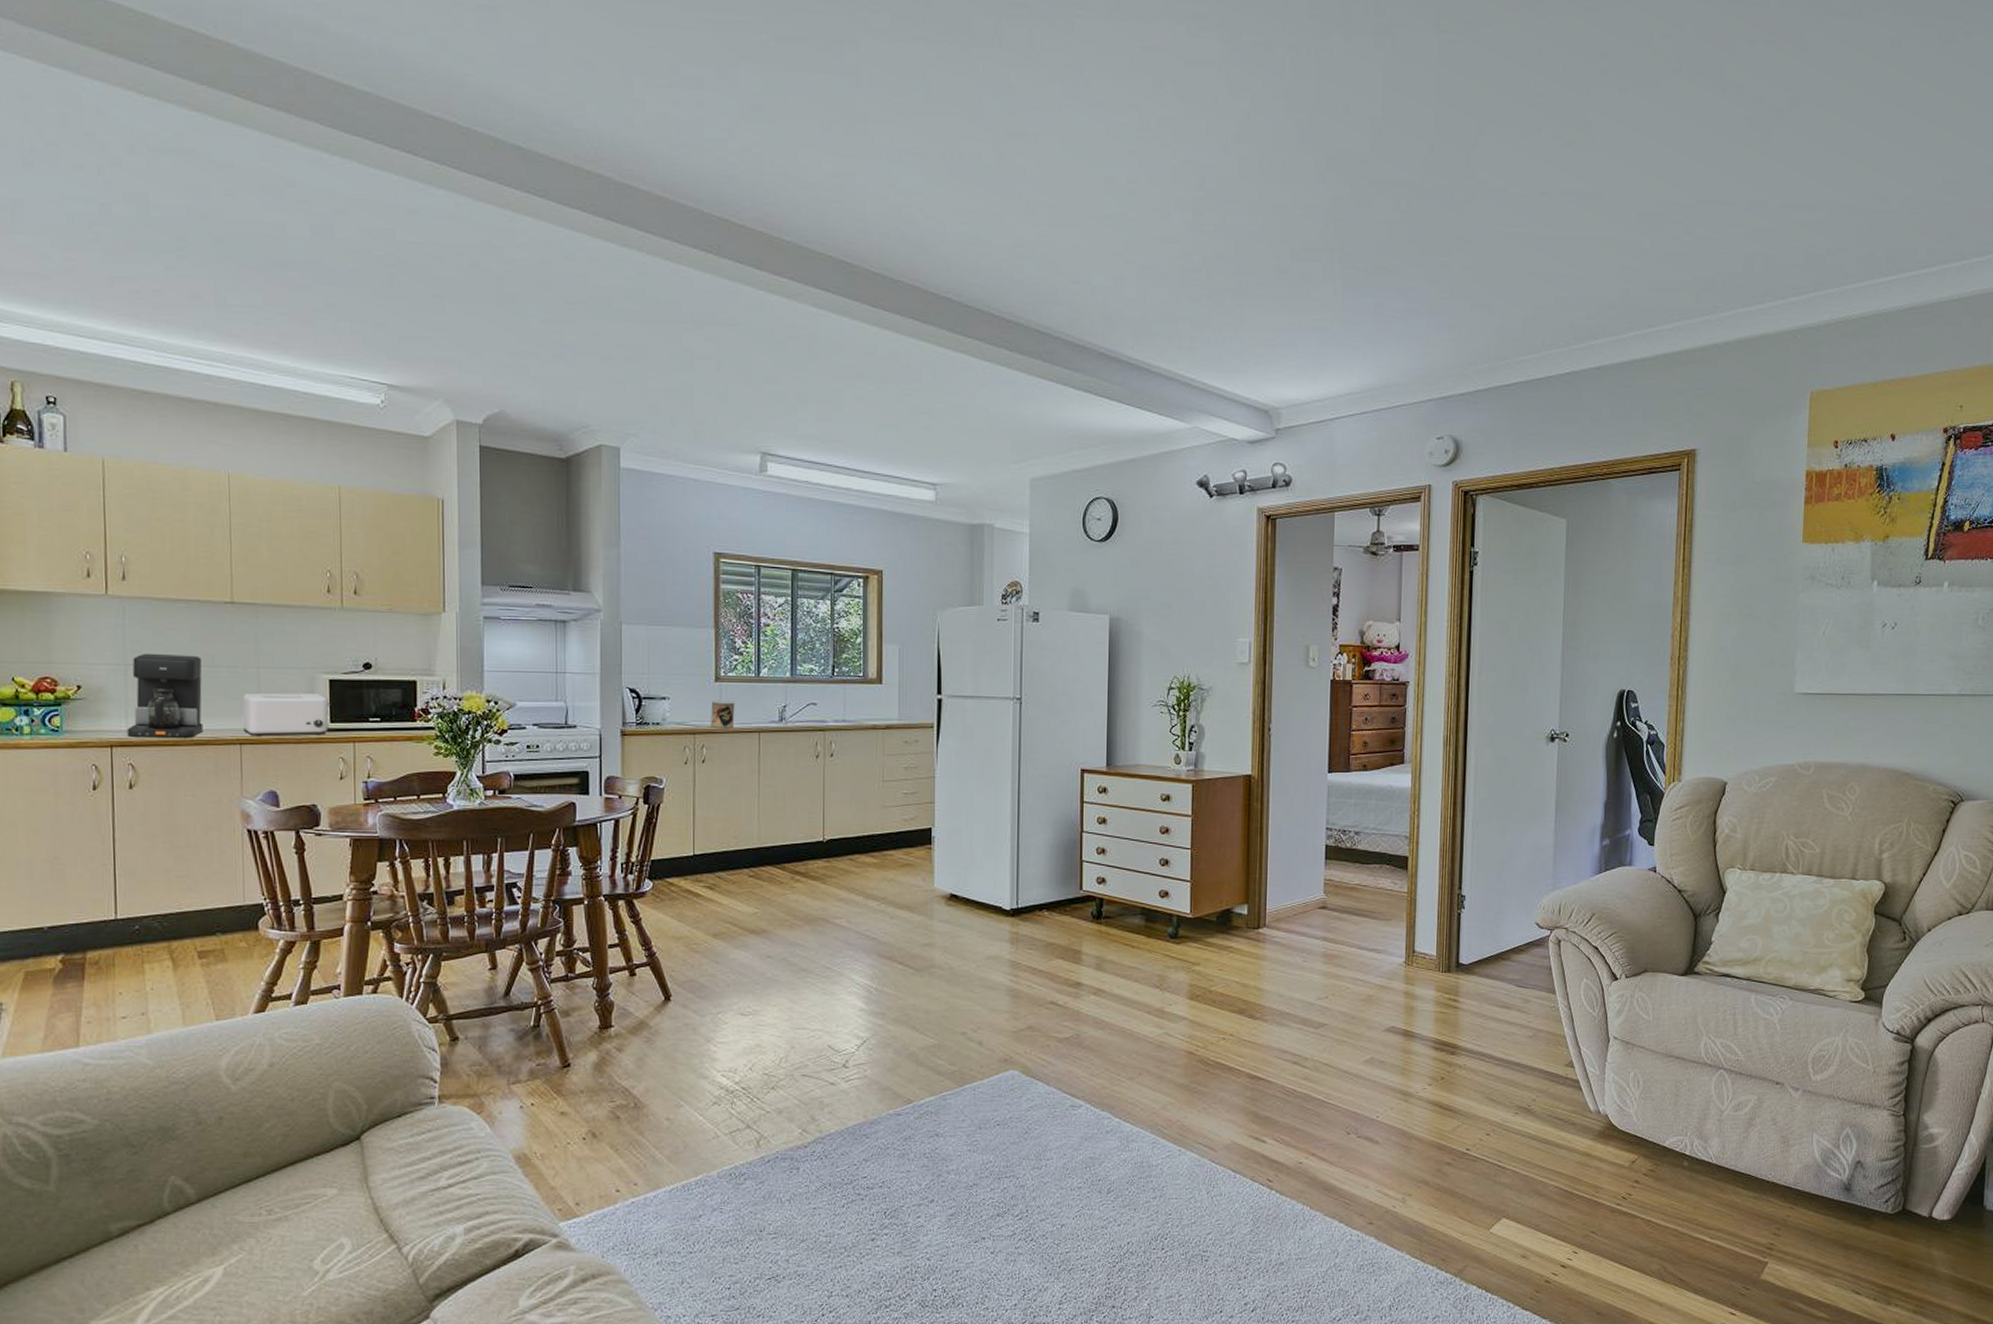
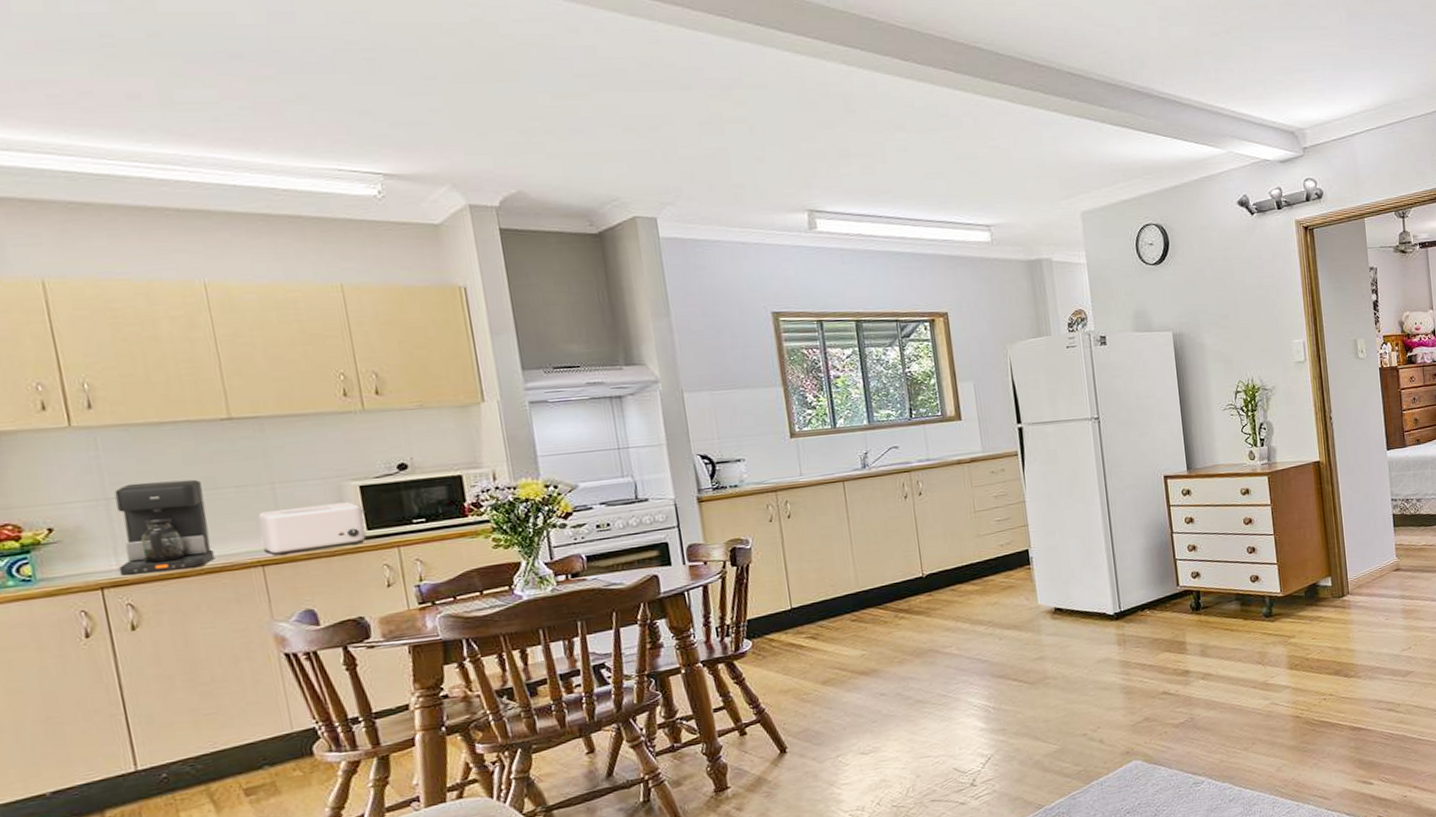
tin can: present [711,700,735,729] -> none [789,454,816,484]

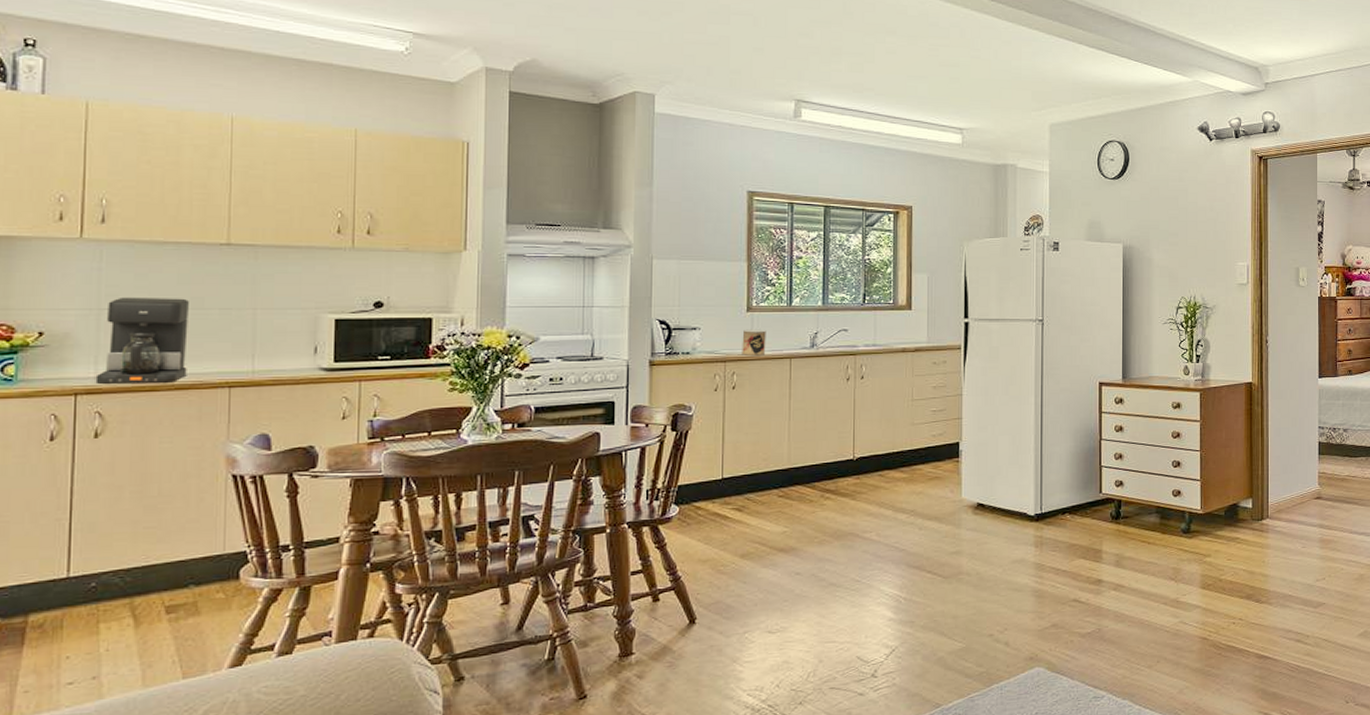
toaster: present [258,502,366,557] -> none [233,333,336,380]
tin can: none [789,454,816,484] -> present [742,329,766,357]

